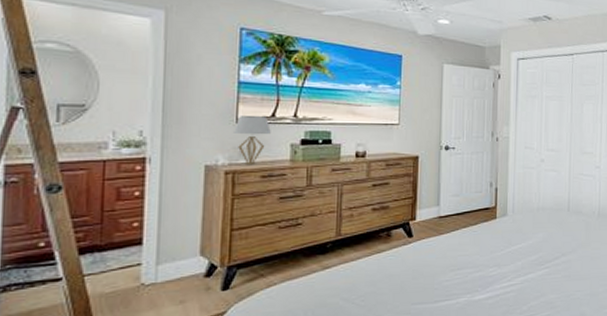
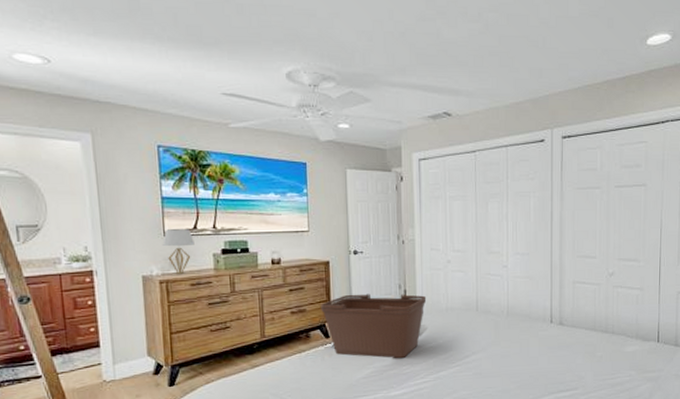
bicycle basket: none [406,191,518,260] -> present [321,293,427,359]

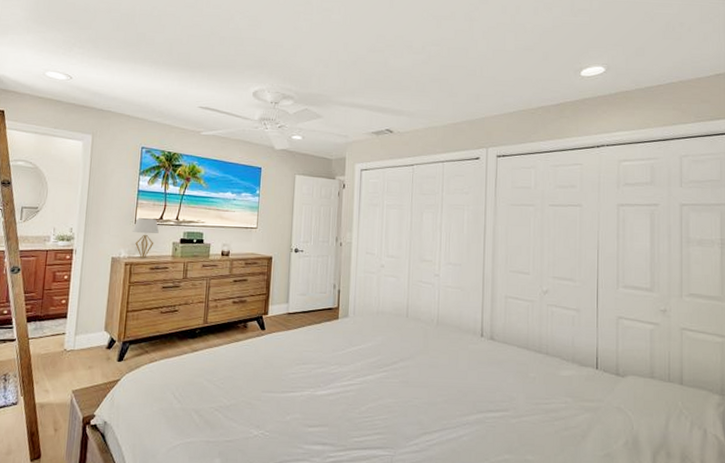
bicycle basket: present [321,293,427,359] -> none [260,289,359,358]

